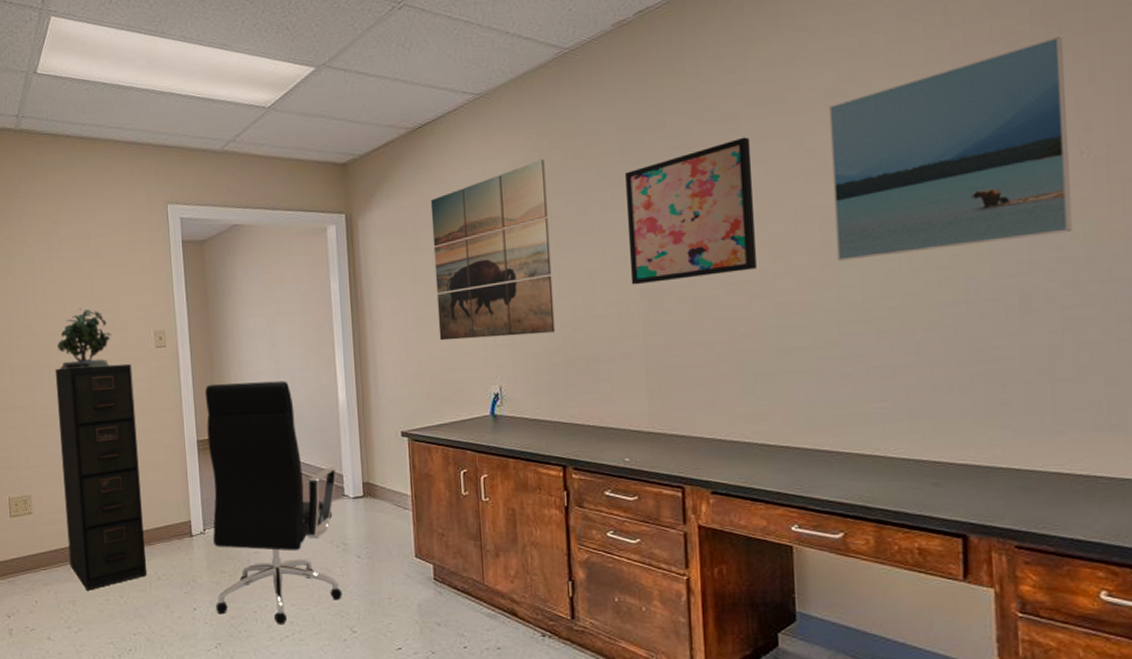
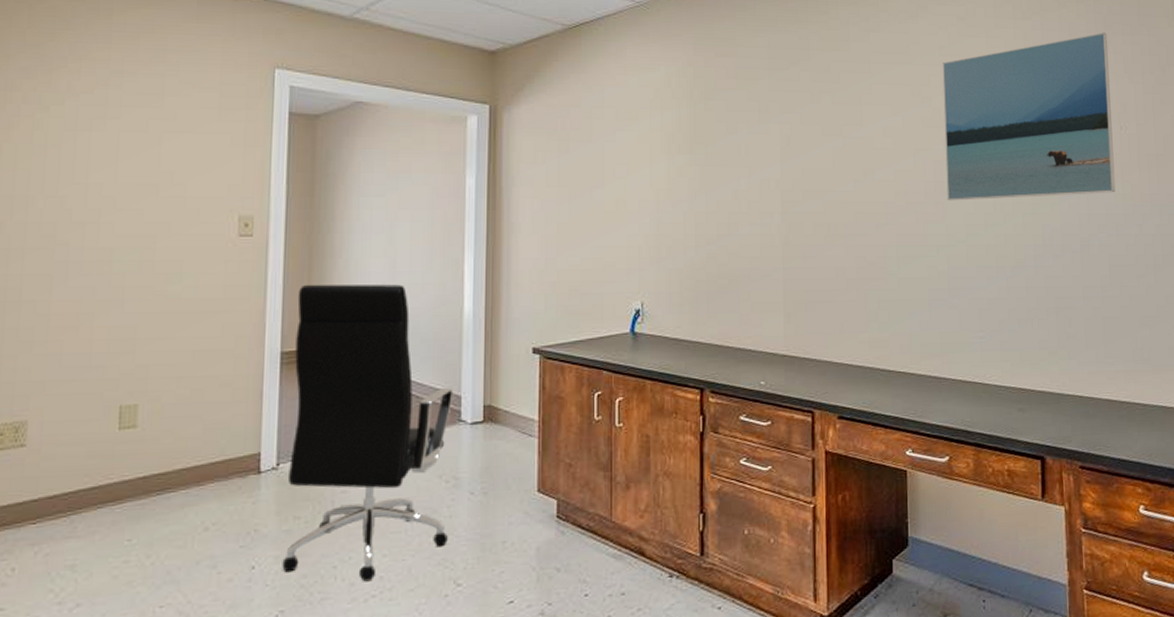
filing cabinet: present [55,363,147,591] -> none [74,253,203,550]
potted plant: present [56,308,111,370] -> none [96,180,179,257]
wall art: present [430,160,556,341] -> none [582,75,700,250]
wall art: present [624,137,757,285] -> none [771,79,882,208]

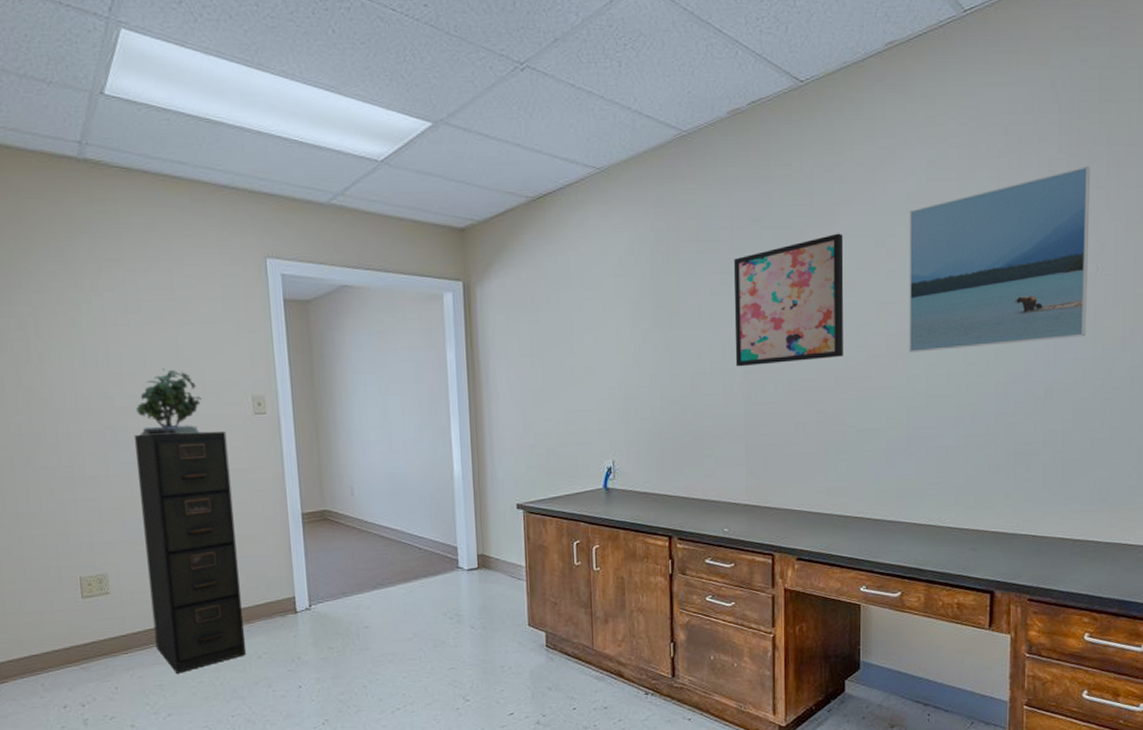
filing cabinet: none [74,253,203,550] -> present [133,430,247,674]
potted plant: none [96,180,179,257] -> present [135,368,202,437]
office chair: present [282,284,454,582] -> none [310,452,455,698]
wall art: none [771,79,882,208] -> present [733,233,844,367]

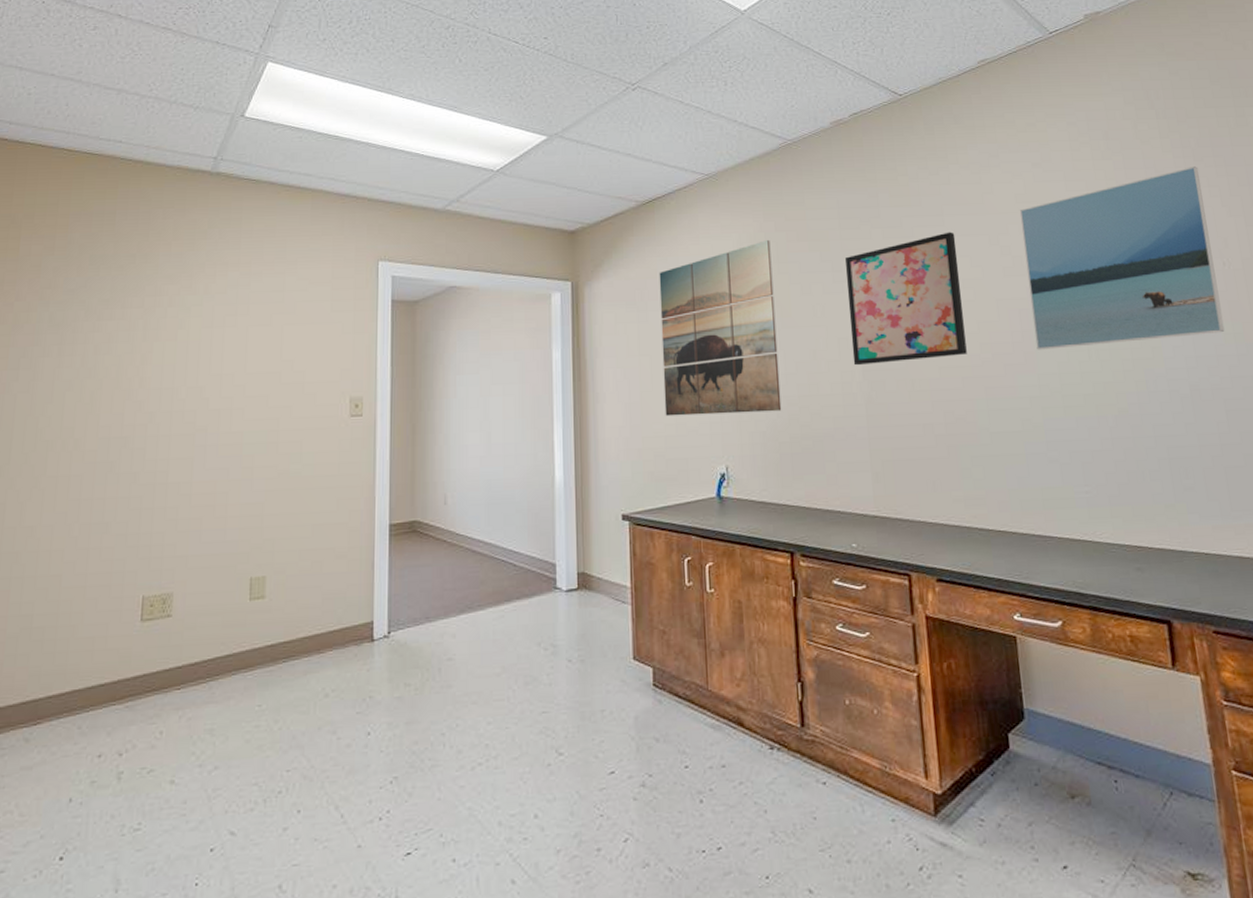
filing cabinet: present [133,430,247,674] -> none [212,434,319,715]
potted plant: present [135,368,202,437] -> none [229,369,298,440]
wall art: none [550,240,666,415] -> present [659,240,782,417]

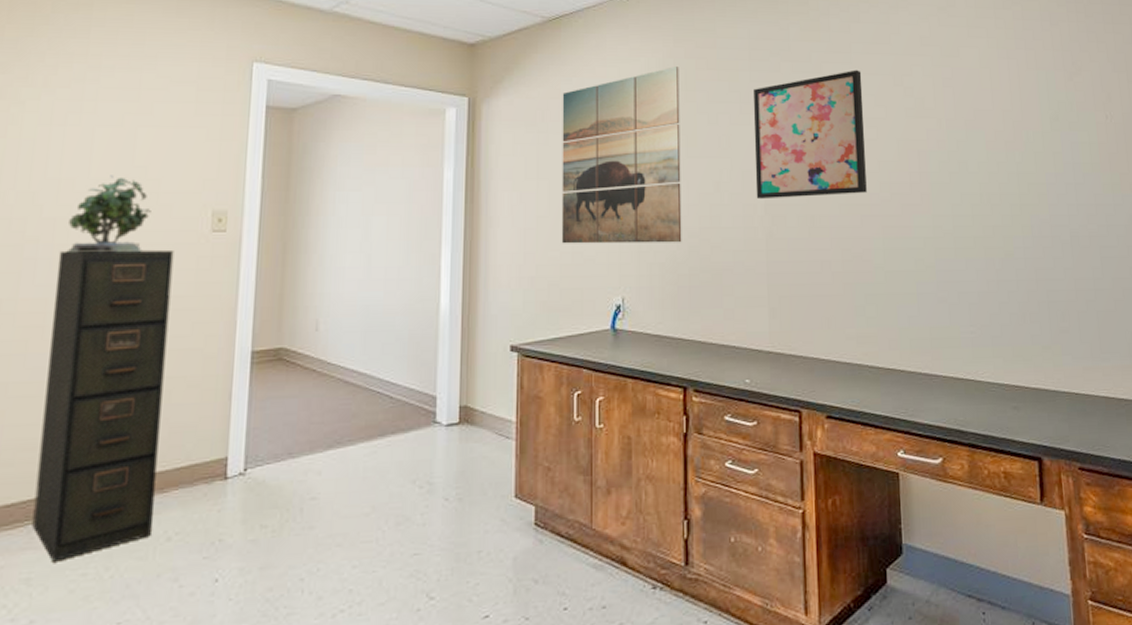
filing cabinet: none [212,434,319,715] -> present [32,249,174,562]
potted plant: none [229,369,298,440] -> present [66,175,151,254]
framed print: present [1020,166,1225,350] -> none [924,22,1104,192]

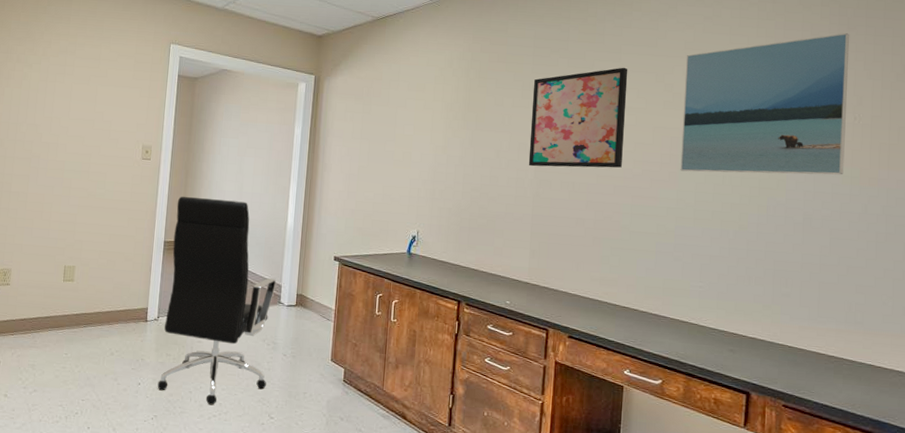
filing cabinet: present [32,249,174,562] -> none [35,164,119,358]
potted plant: present [66,175,151,254] -> none [55,117,105,169]
office chair: none [247,280,429,596] -> present [157,196,277,406]
wall art: present [561,67,682,244] -> none [375,59,475,195]
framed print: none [924,22,1104,192] -> present [680,33,850,175]

